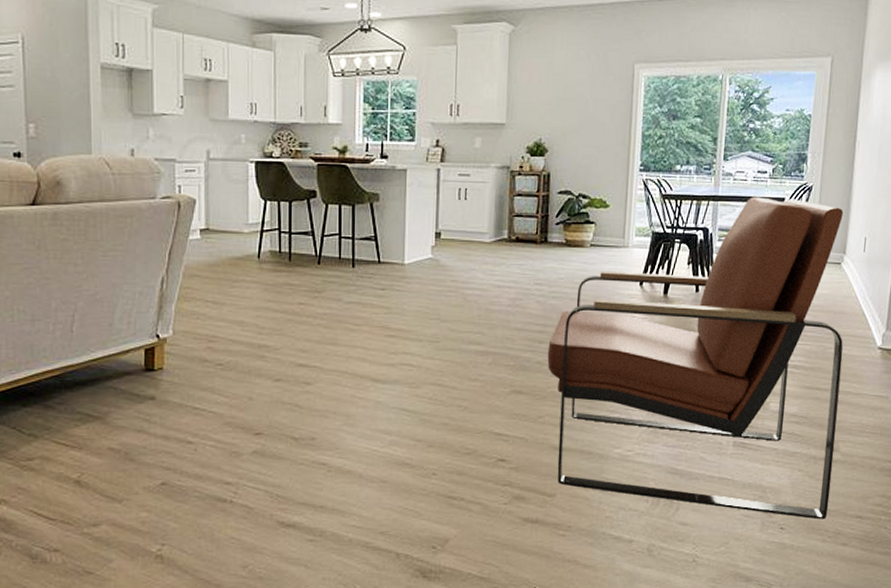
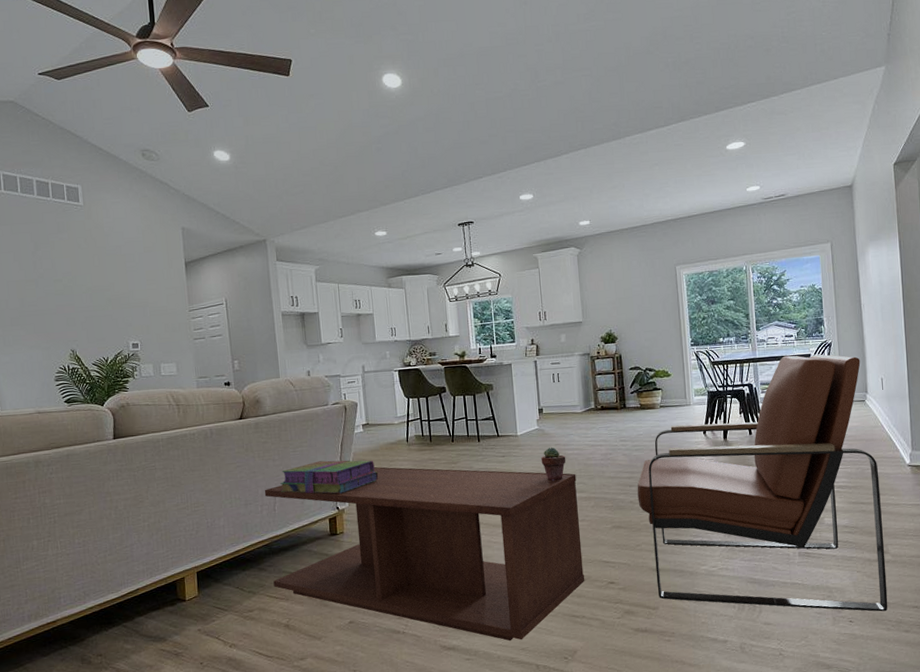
coffee table: none [59,287,474,522] -> present [264,467,585,641]
stack of books: none [82,272,216,318] -> present [280,460,379,494]
potted succulent: none [431,284,464,328] -> present [541,447,566,482]

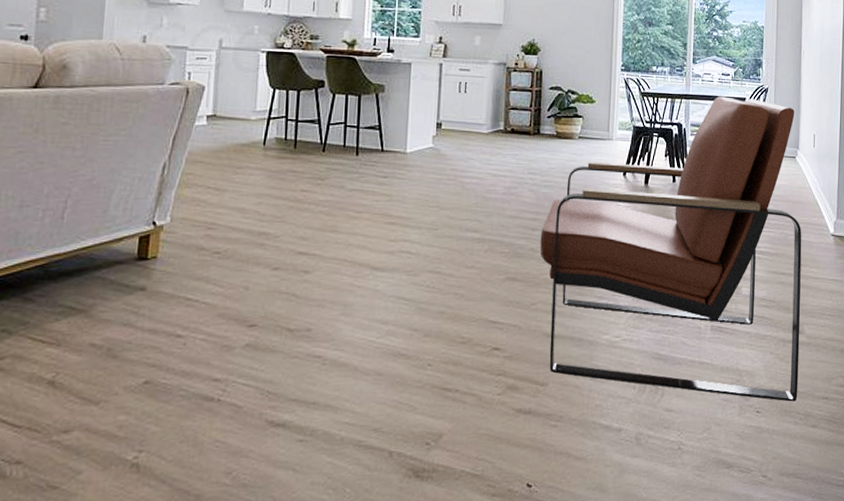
coffee table: present [264,467,585,641] -> none [42,174,471,419]
stack of books: present [280,460,379,494] -> none [77,157,219,204]
potted succulent: present [541,447,566,482] -> none [431,172,462,215]

